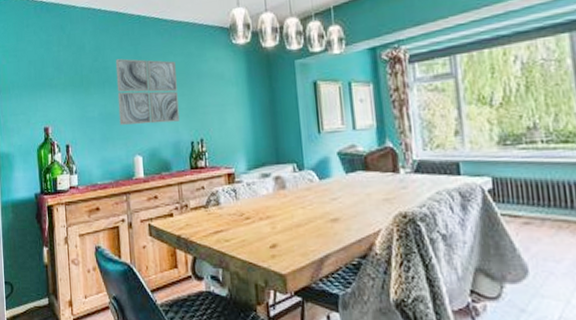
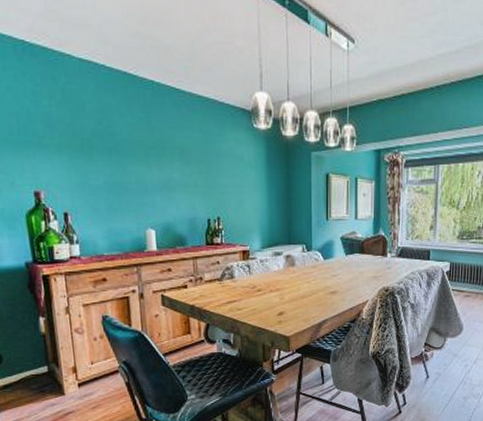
wall art: present [115,58,180,125] -> none [123,126,196,198]

